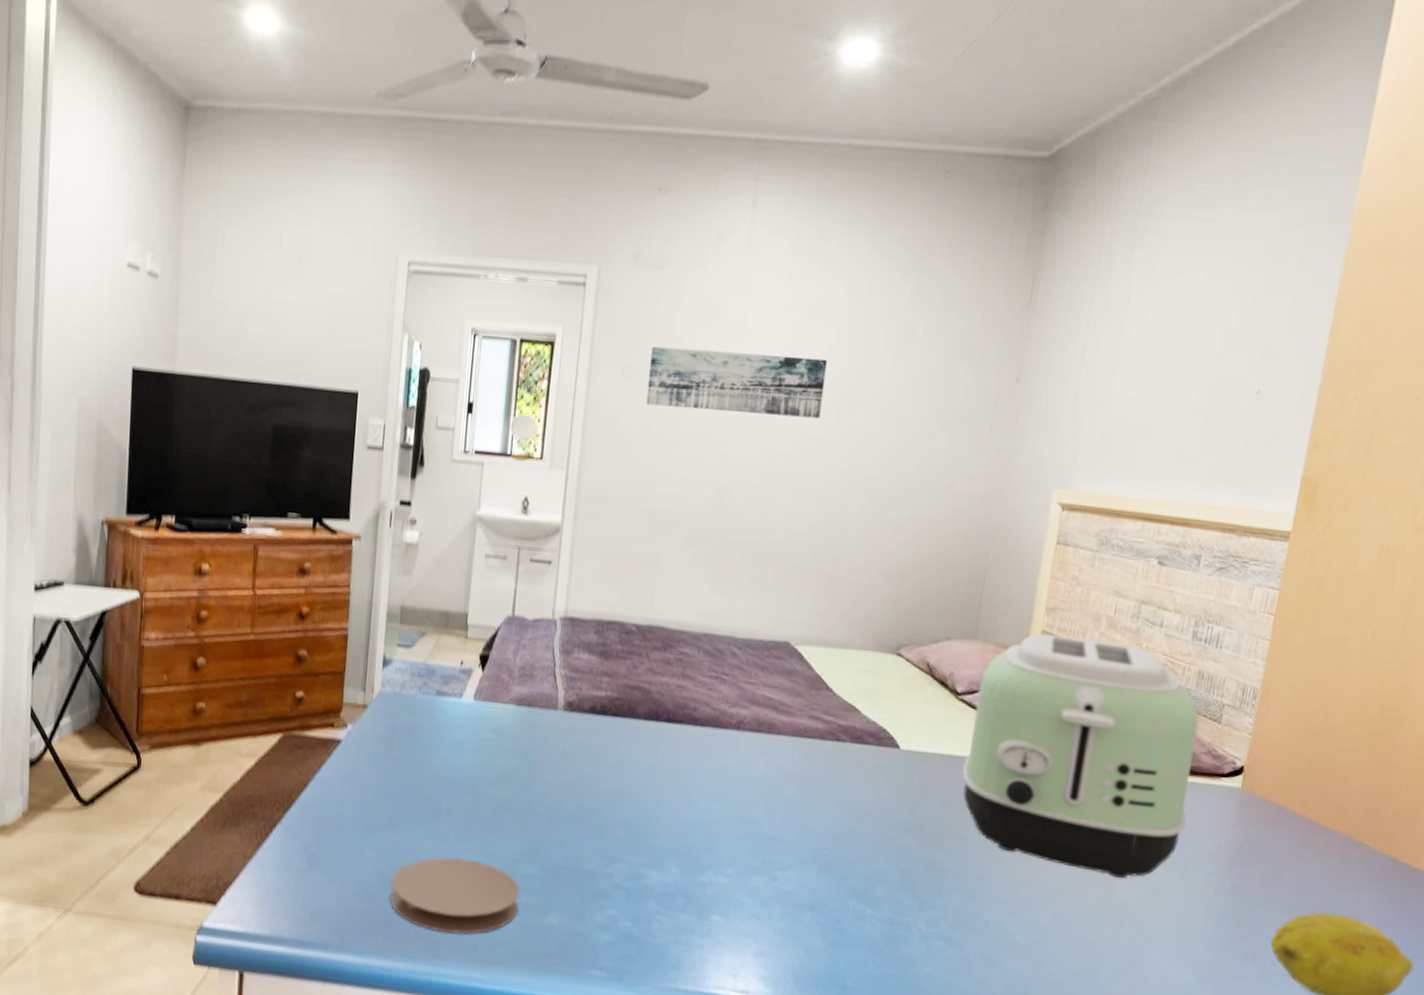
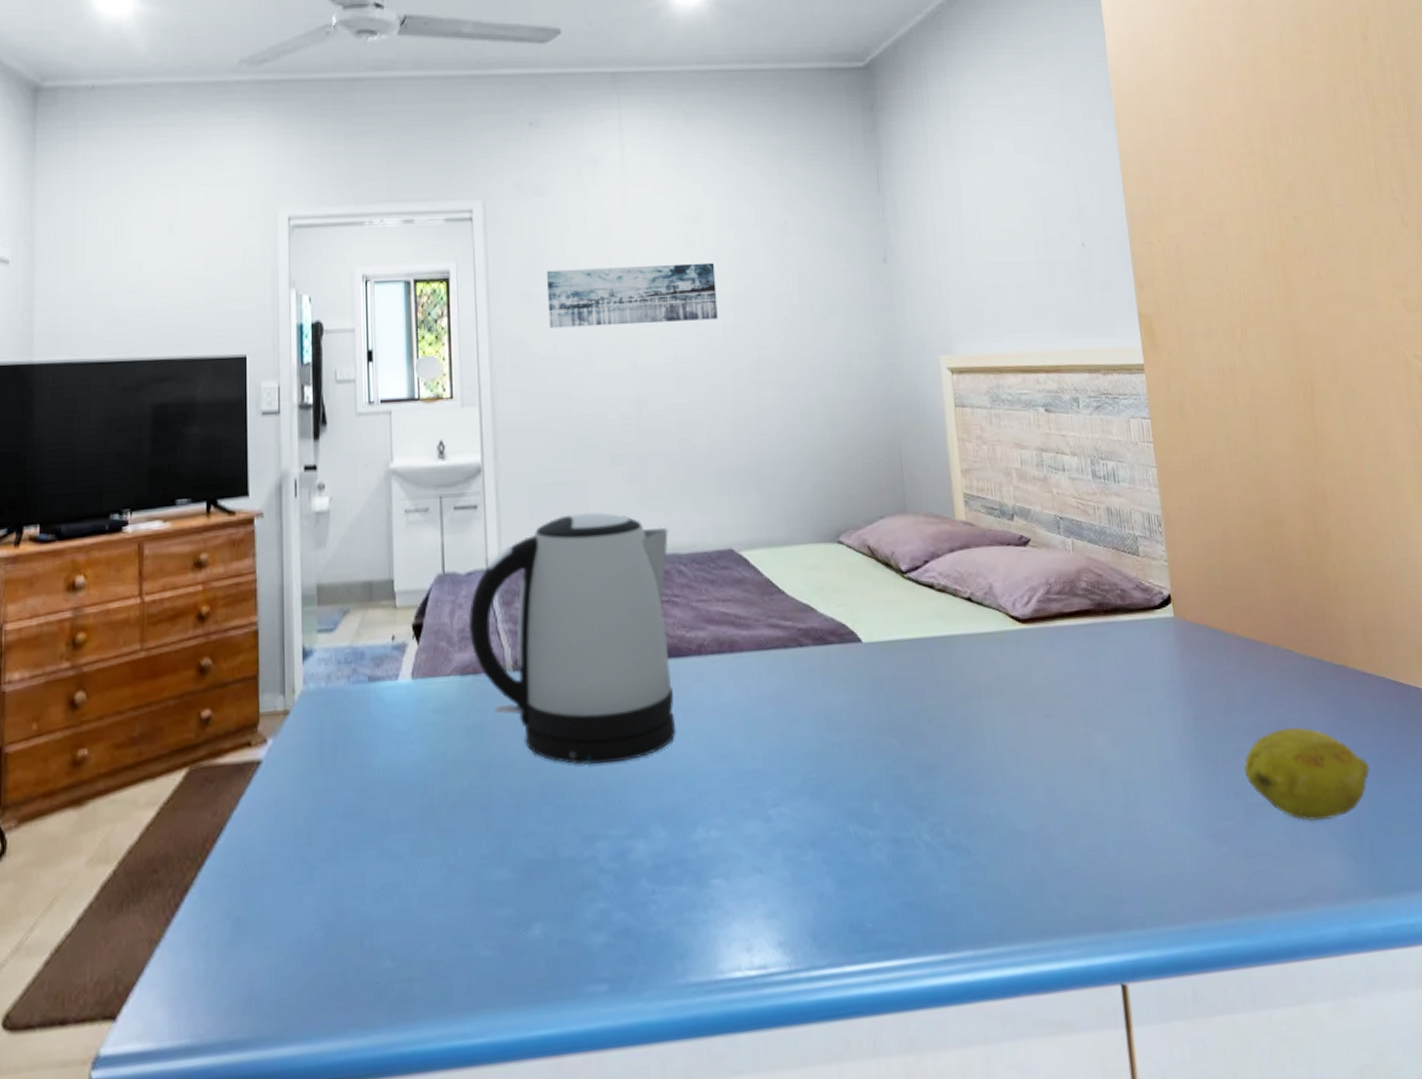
coaster: present [389,856,520,934] -> none [338,877,494,983]
kettle: none [529,584,729,805] -> present [469,511,676,765]
toaster: present [961,634,1199,879] -> none [920,493,1139,737]

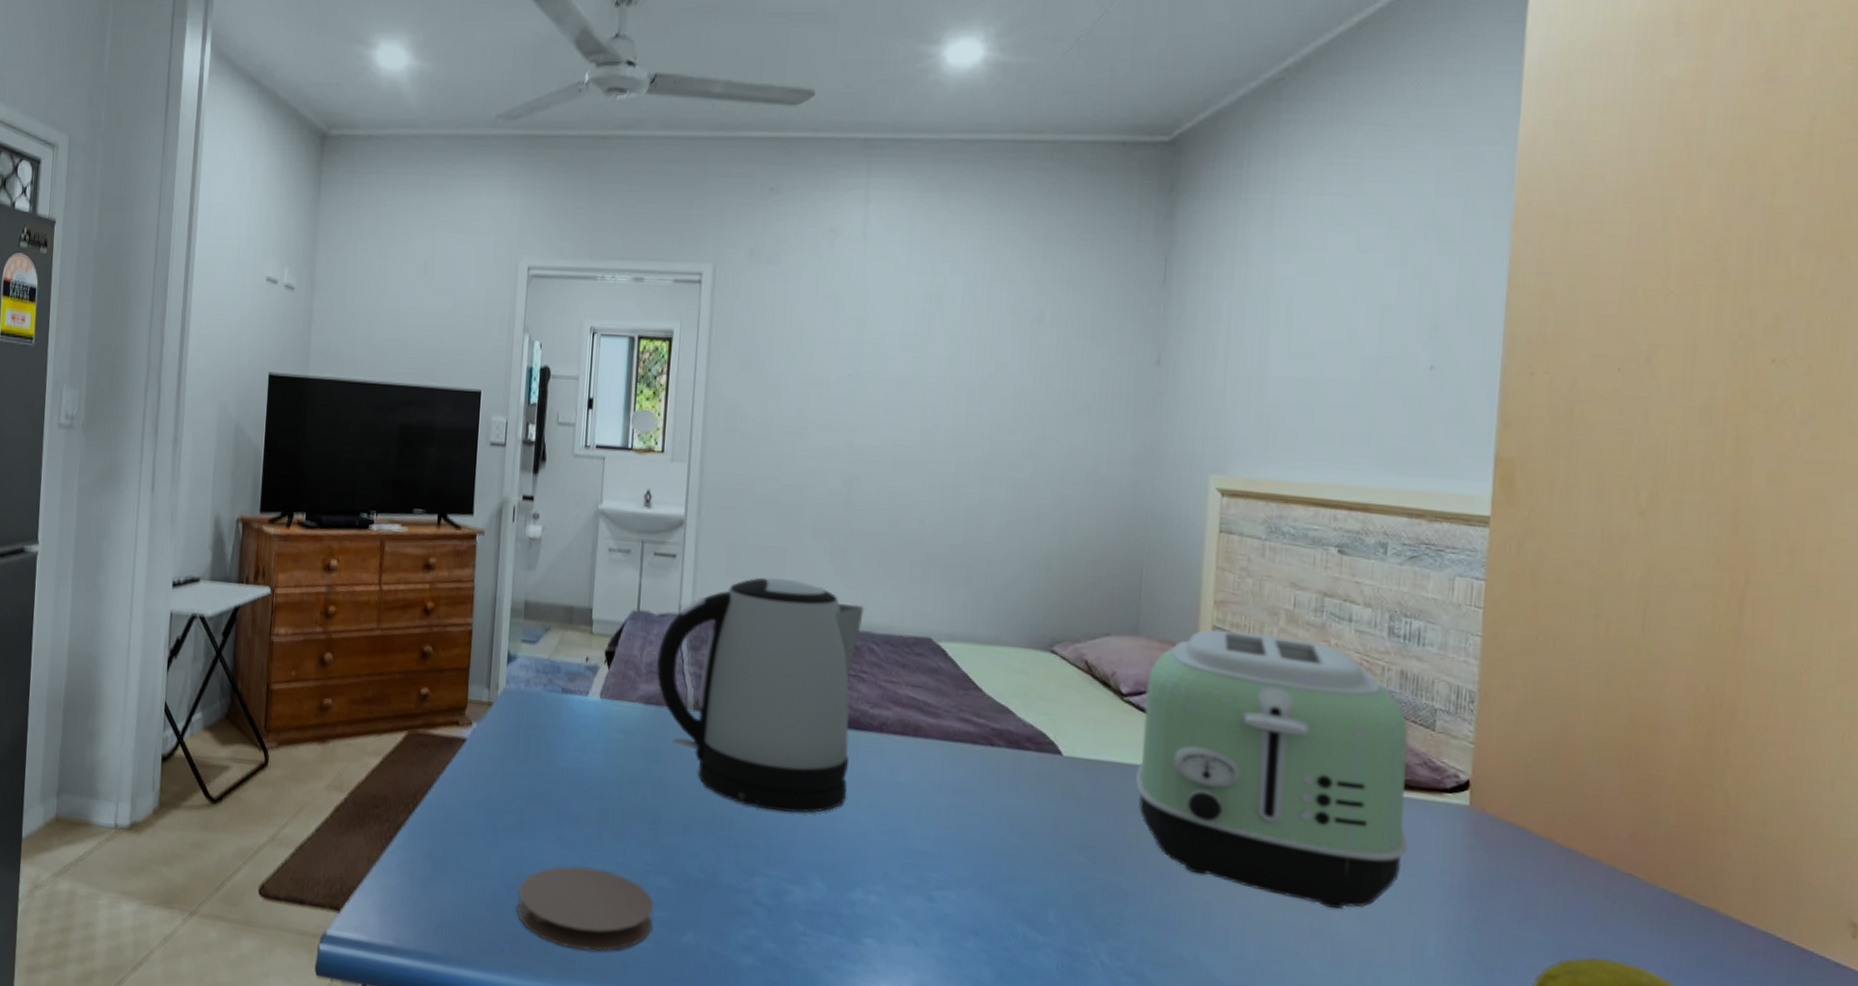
coaster: none [338,877,494,983] -> present [516,865,653,951]
wall art: present [546,262,718,328] -> none [767,339,953,406]
toaster: none [920,493,1139,737] -> present [1135,629,1409,909]

